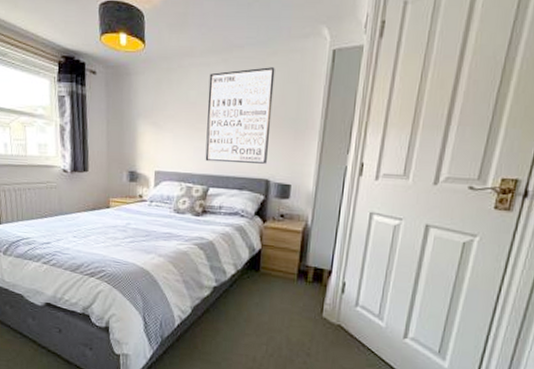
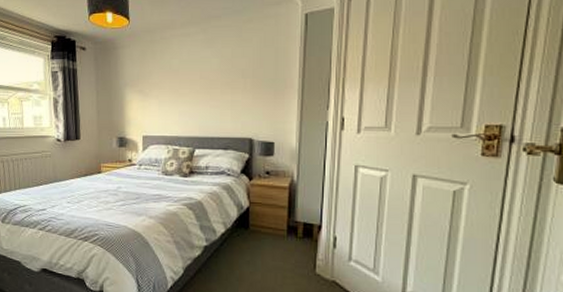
wall art: present [205,67,275,164] -> none [189,33,252,124]

